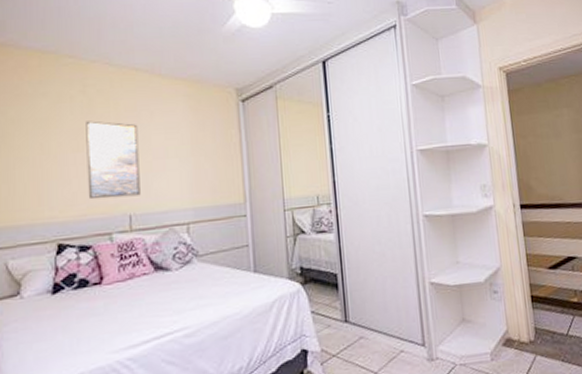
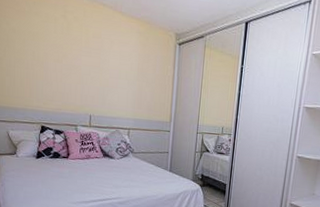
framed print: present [86,120,141,200] -> none [63,40,101,103]

